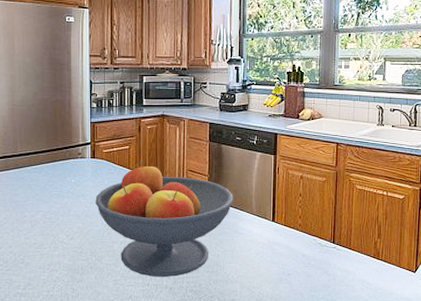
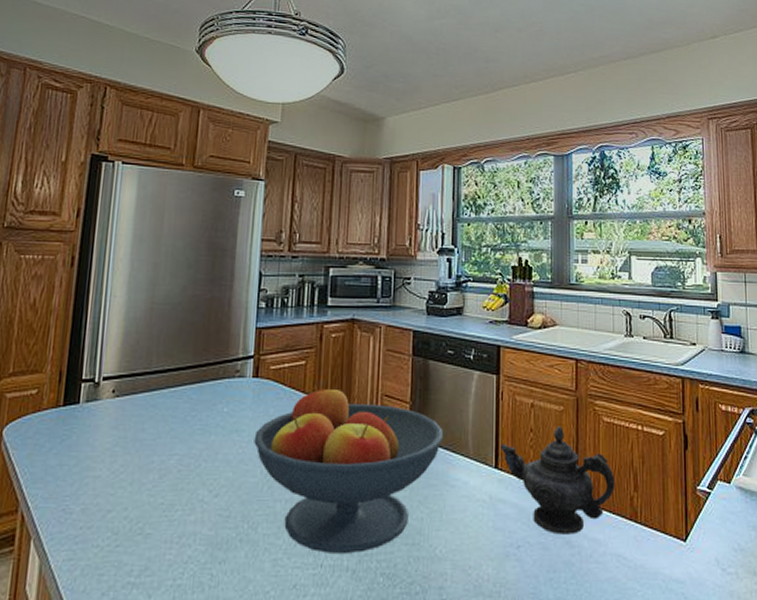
teapot: none [277,192,364,267] -> present [501,426,615,535]

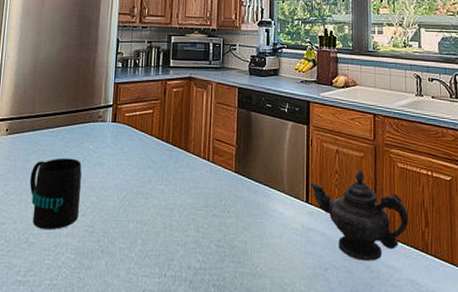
mug: none [144,424,214,516] -> present [29,158,82,230]
fruit bowl: present [254,385,444,555] -> none [112,129,264,268]

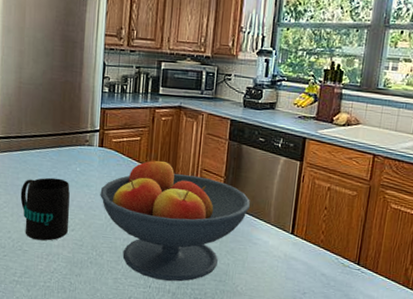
fruit bowl: none [112,129,264,268] -> present [100,157,251,282]
teapot: present [311,169,409,261] -> none [298,207,394,290]

